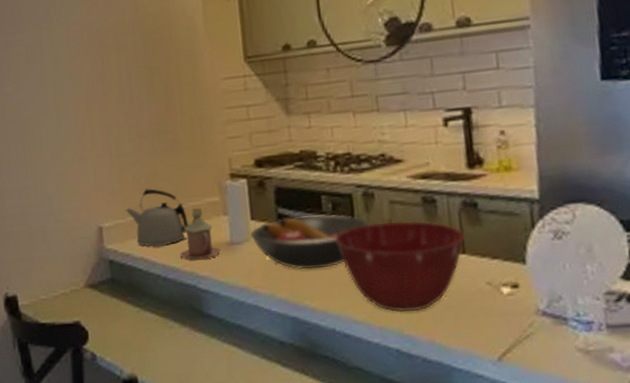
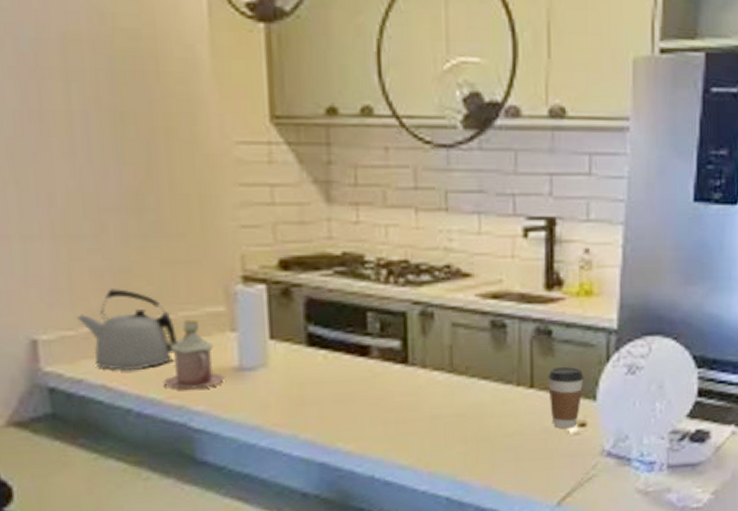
fruit bowl: present [250,214,372,270] -> none [267,336,429,404]
mixing bowl: present [335,221,465,313] -> none [381,347,535,455]
coffee cup: none [477,234,512,290] -> present [548,367,584,429]

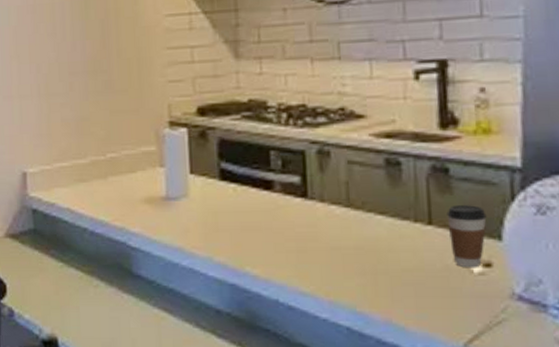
kettle: present [76,289,177,371] -> none [52,133,120,197]
mug: present [162,319,225,390] -> none [109,157,155,214]

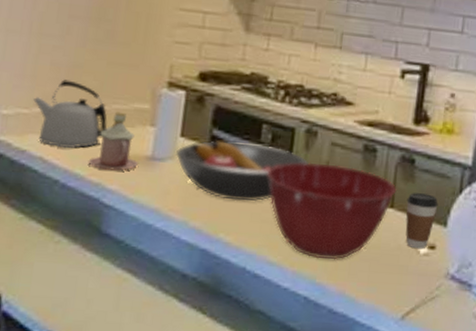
kettle: none [52,133,120,197] -> present [32,79,107,148]
mug: none [109,157,155,214] -> present [88,111,138,171]
fruit bowl: none [188,172,326,232] -> present [175,140,309,202]
mixing bowl: none [283,184,433,287] -> present [267,162,397,260]

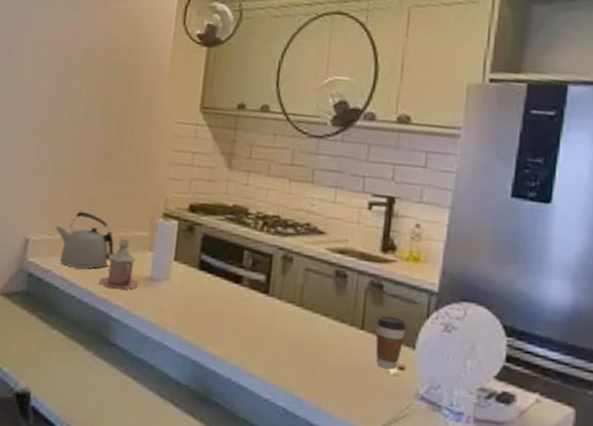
fruit bowl: present [175,140,309,202] -> none [169,264,286,320]
mixing bowl: present [267,162,397,260] -> none [248,285,367,376]

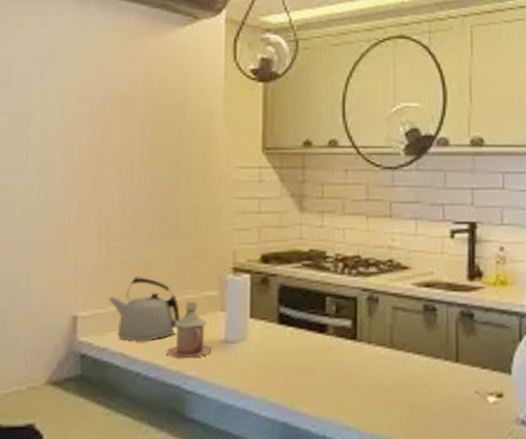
coffee cup: present [376,316,407,370] -> none [470,345,501,399]

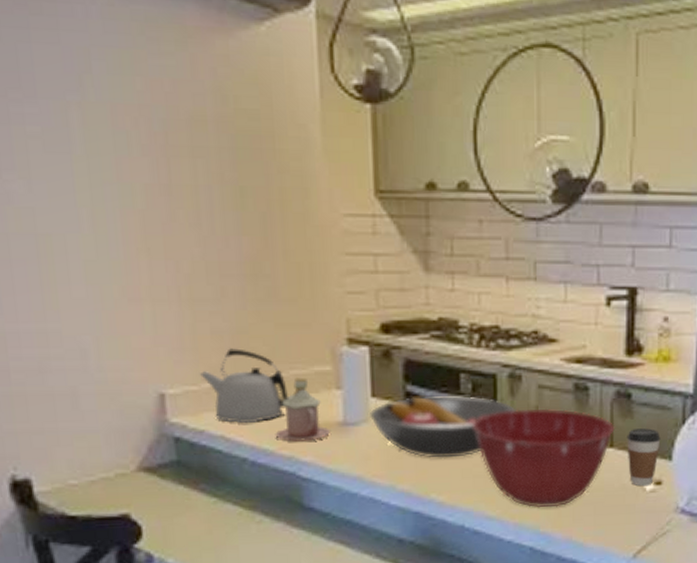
fruit bowl: none [246,317,373,373] -> present [369,396,516,458]
mixing bowl: none [336,327,460,419] -> present [473,408,615,508]
coffee cup: none [470,345,501,399] -> present [627,428,661,487]

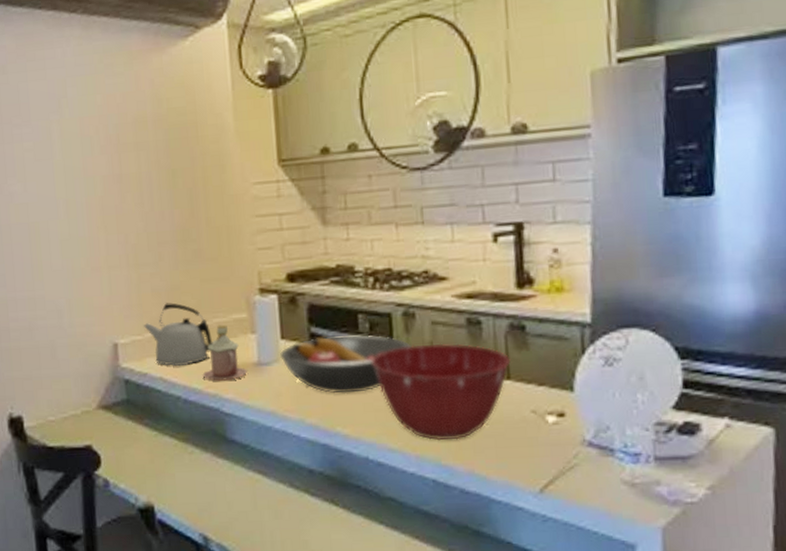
coffee cup: present [627,428,661,487] -> none [523,359,560,419]

